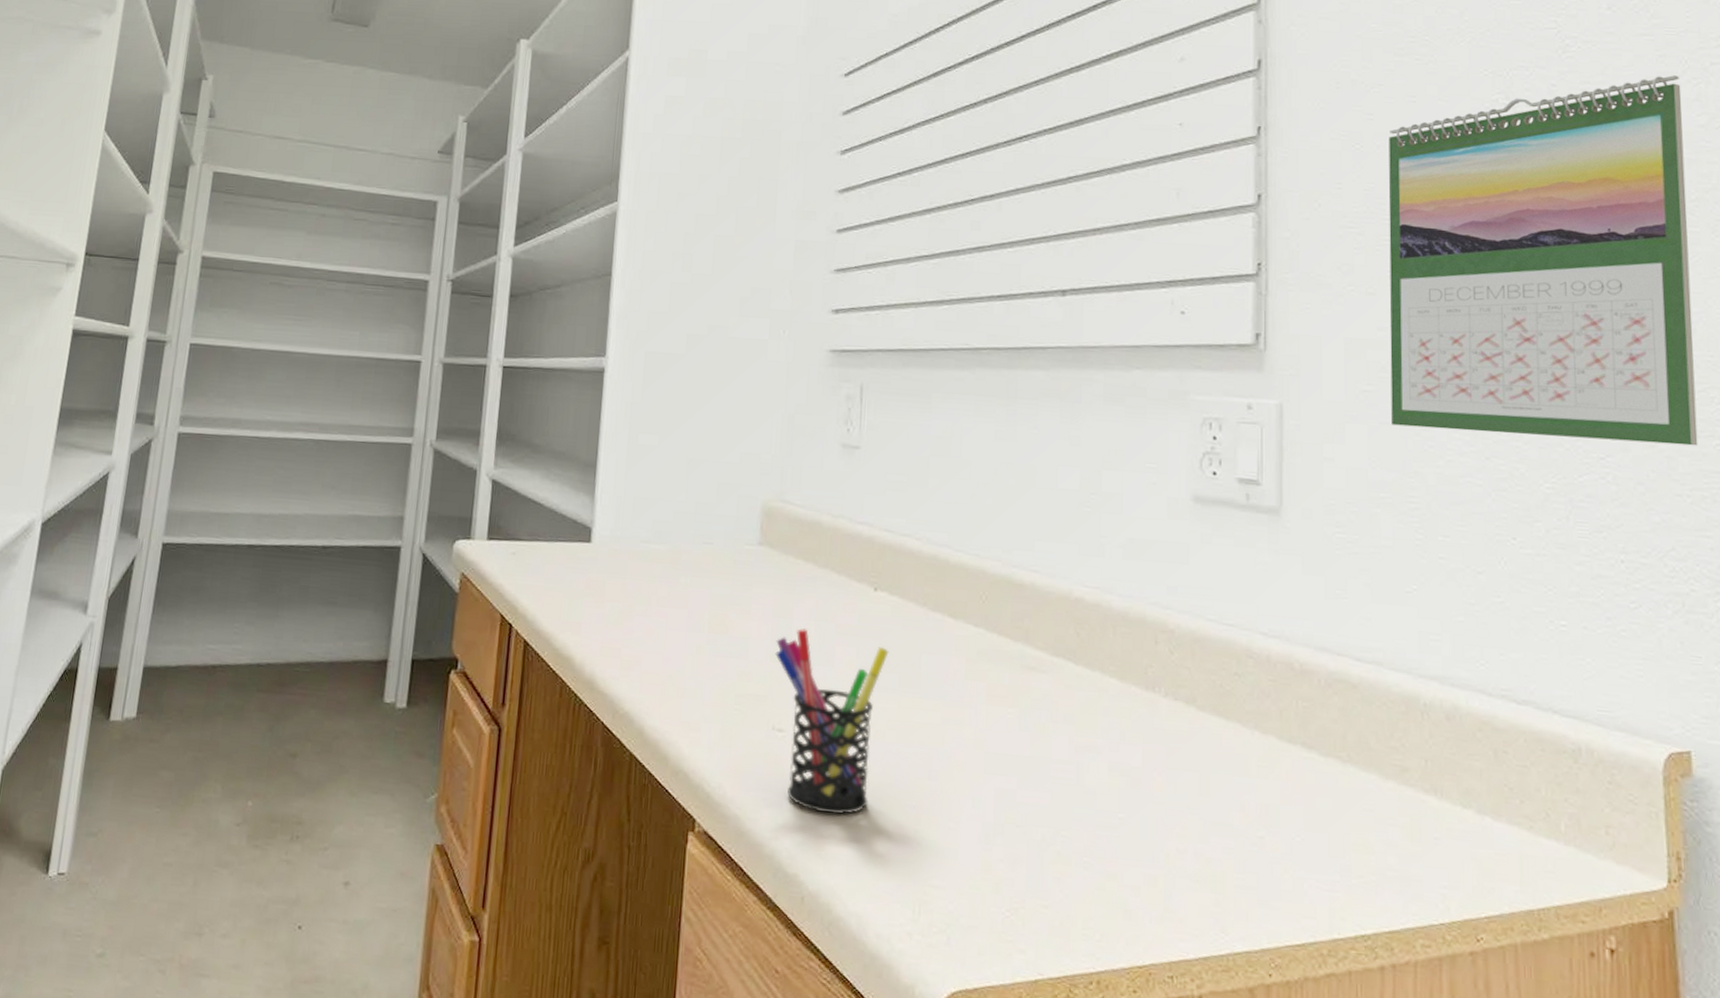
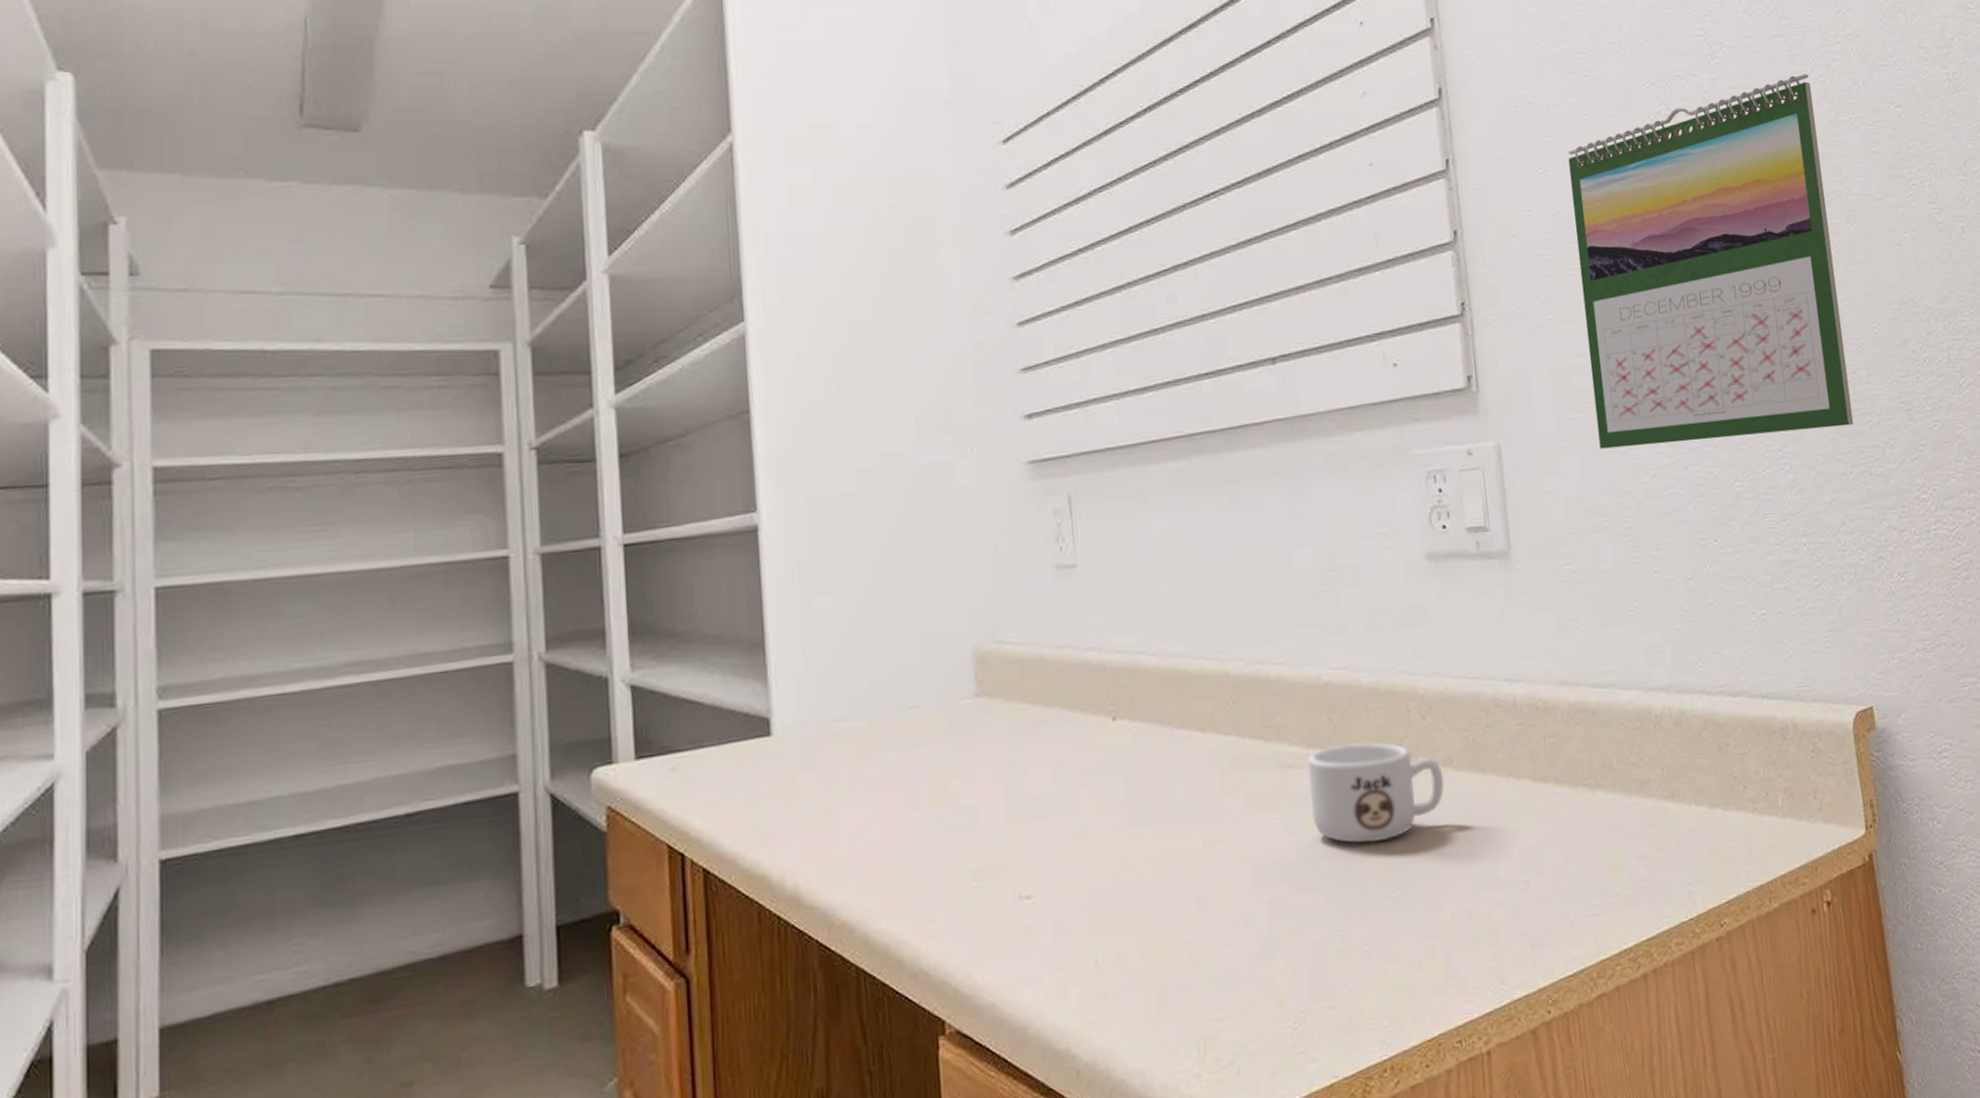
pen holder: present [775,628,889,815] -> none [1010,779,1138,976]
mug: none [1048,658,1185,761] -> present [1306,741,1444,843]

